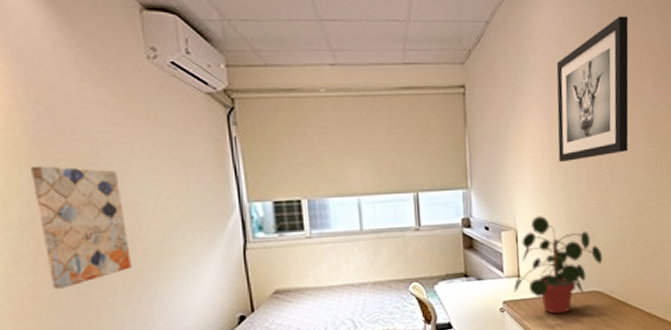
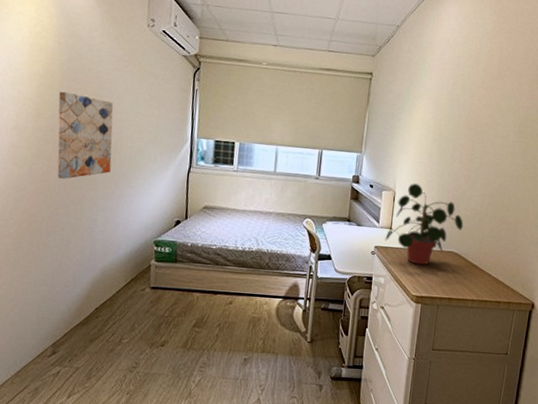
wall art: present [556,16,629,163] -> none [439,33,516,144]

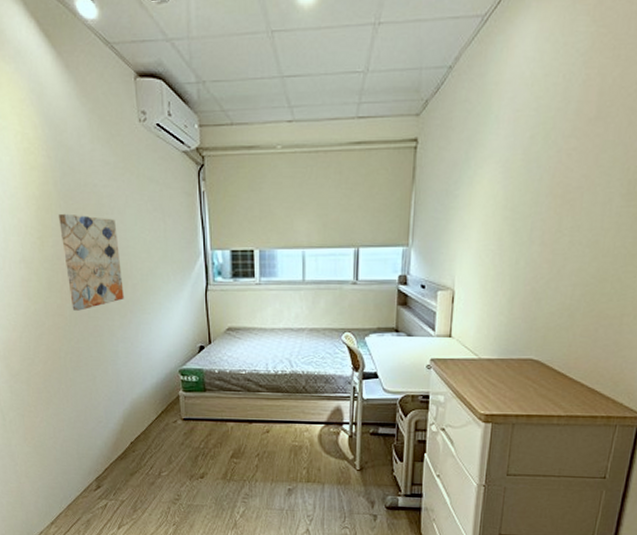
potted plant: present [385,183,464,265] -> none [443,278,547,378]

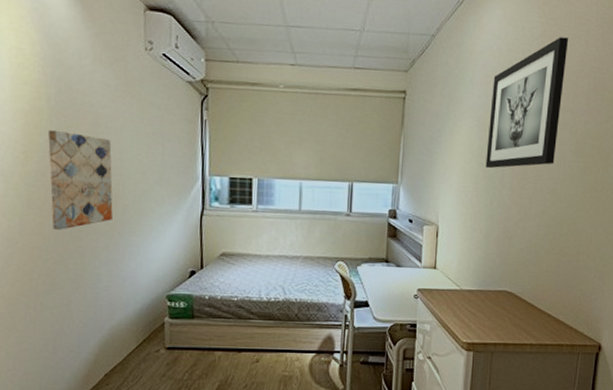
wall art: none [511,48,626,222] -> present [485,37,569,169]

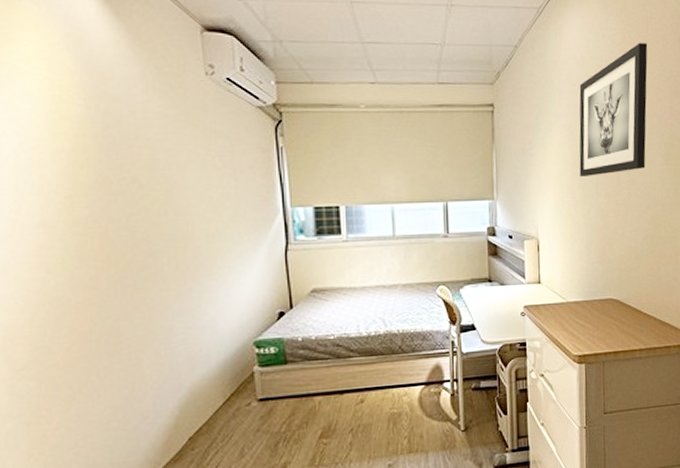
wall art: present [48,129,113,230] -> none [98,169,183,282]

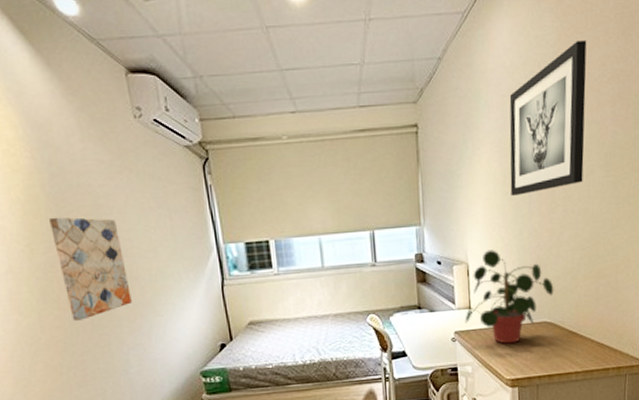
wall art: none [98,169,183,282] -> present [49,217,132,321]
potted plant: none [534,227,619,320] -> present [465,250,554,344]

